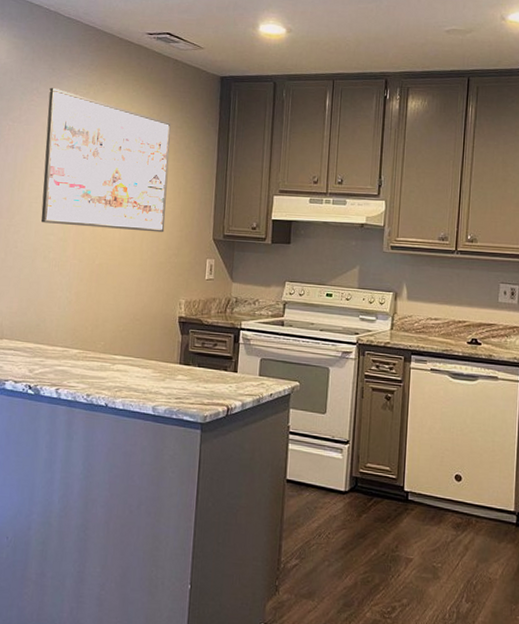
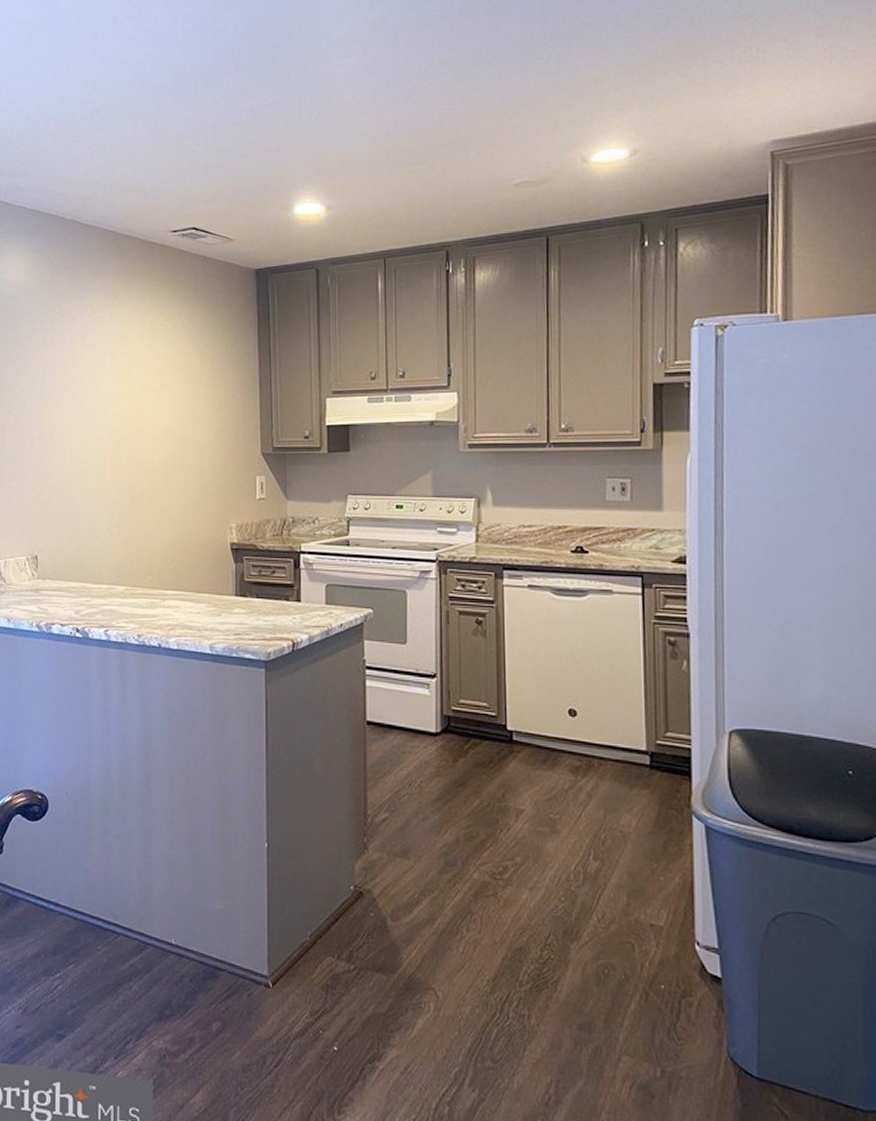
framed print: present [40,87,171,233] -> none [72,302,207,451]

